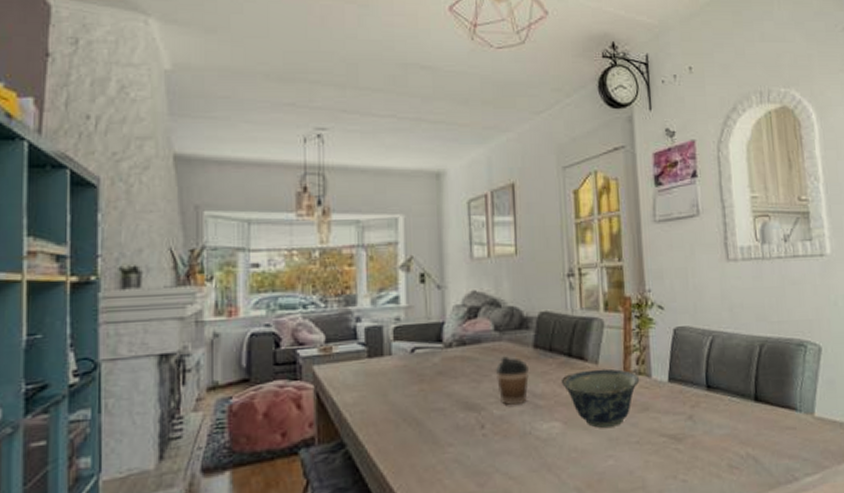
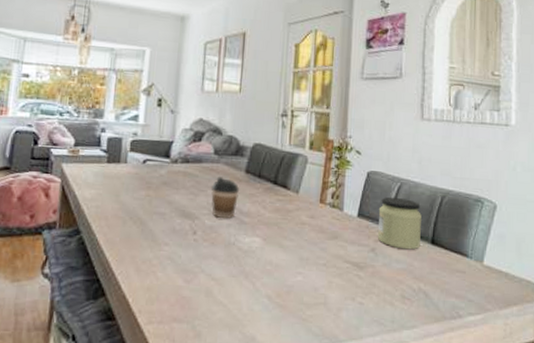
bowl: present [560,368,640,428] -> none [265,197,333,249]
jar: none [691,353,743,412] -> present [377,197,421,250]

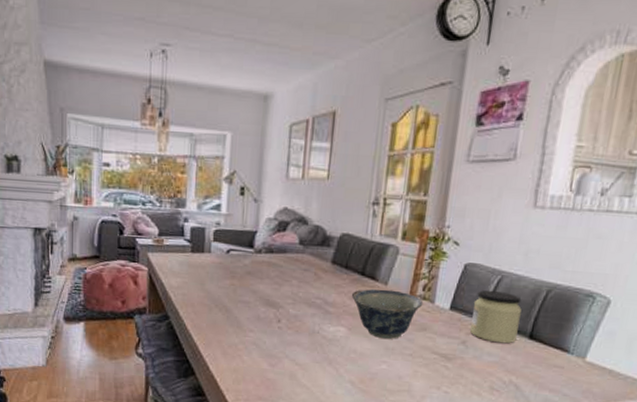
coffee cup: present [211,176,239,220] -> none [295,267,325,309]
bowl: none [265,197,333,249] -> present [351,289,424,339]

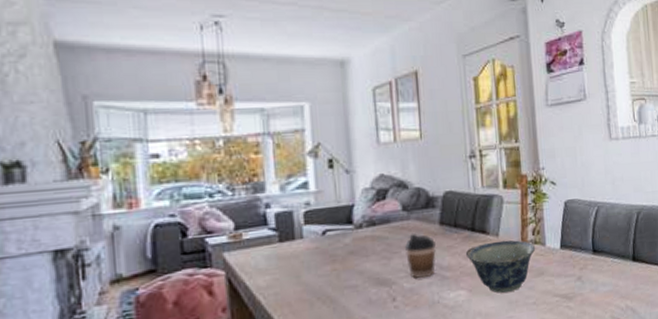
coffee cup: none [295,267,325,309] -> present [404,234,436,279]
jar: present [469,290,522,344] -> none [579,221,623,272]

